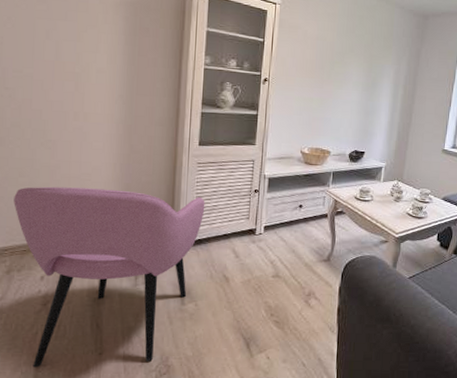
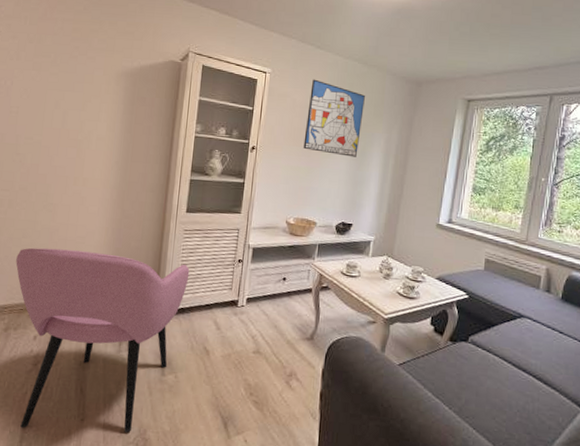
wall art: none [316,11,375,88] -> present [303,79,365,157]

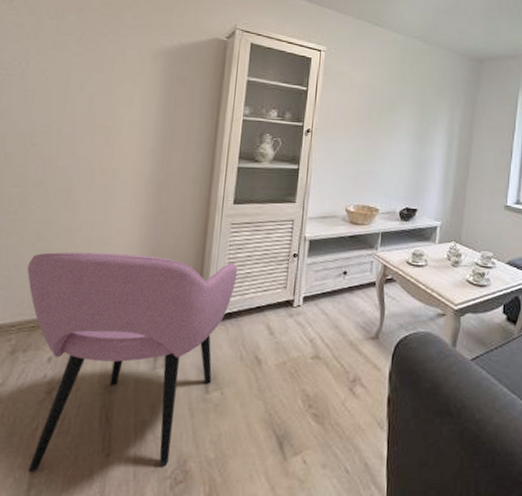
wall art: present [303,79,365,157] -> none [362,57,426,138]

